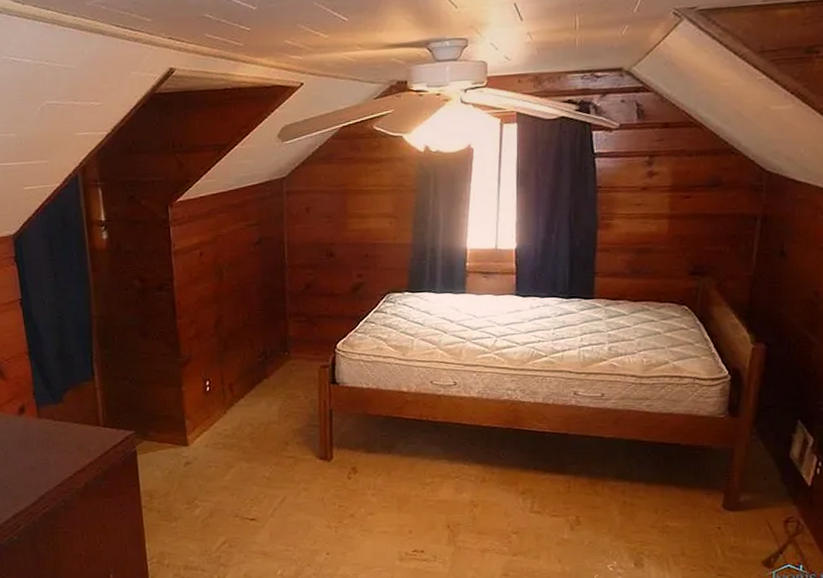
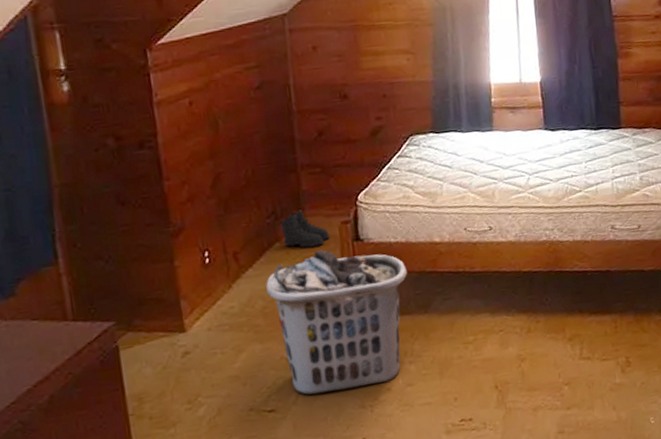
clothes hamper: none [254,389,376,511] -> present [266,249,408,395]
boots: none [269,352,310,386] -> present [280,209,329,248]

